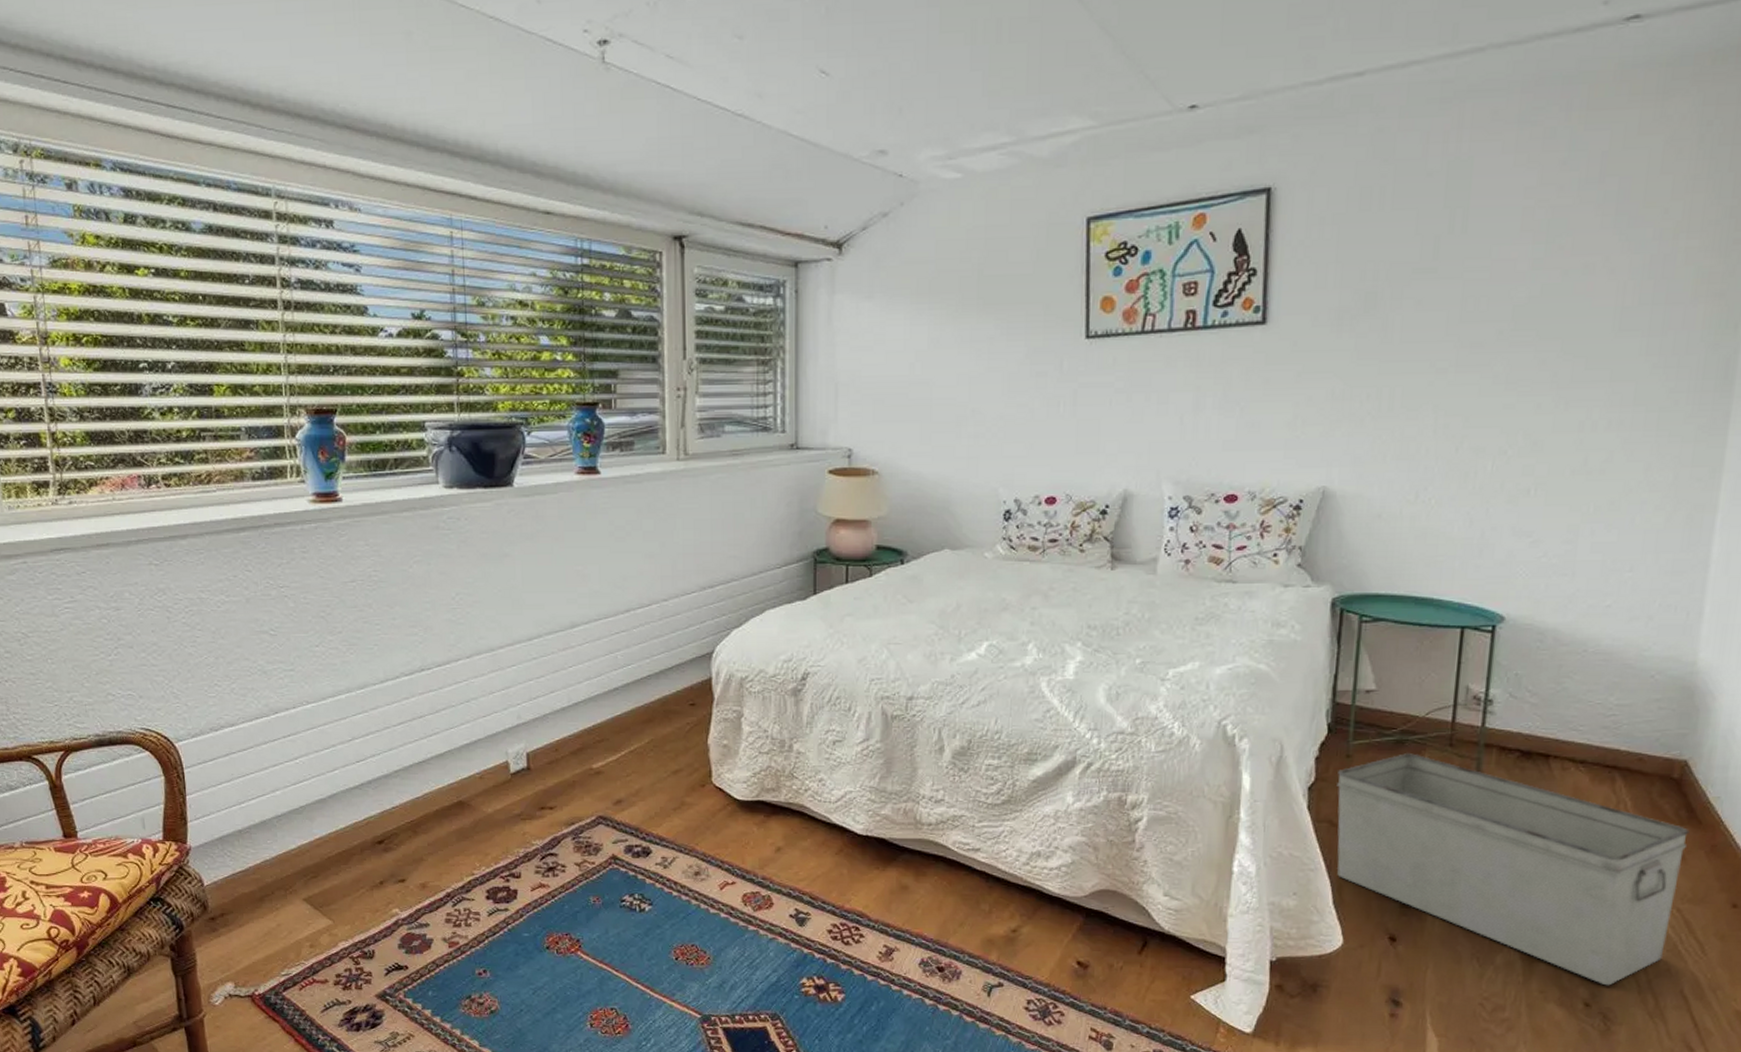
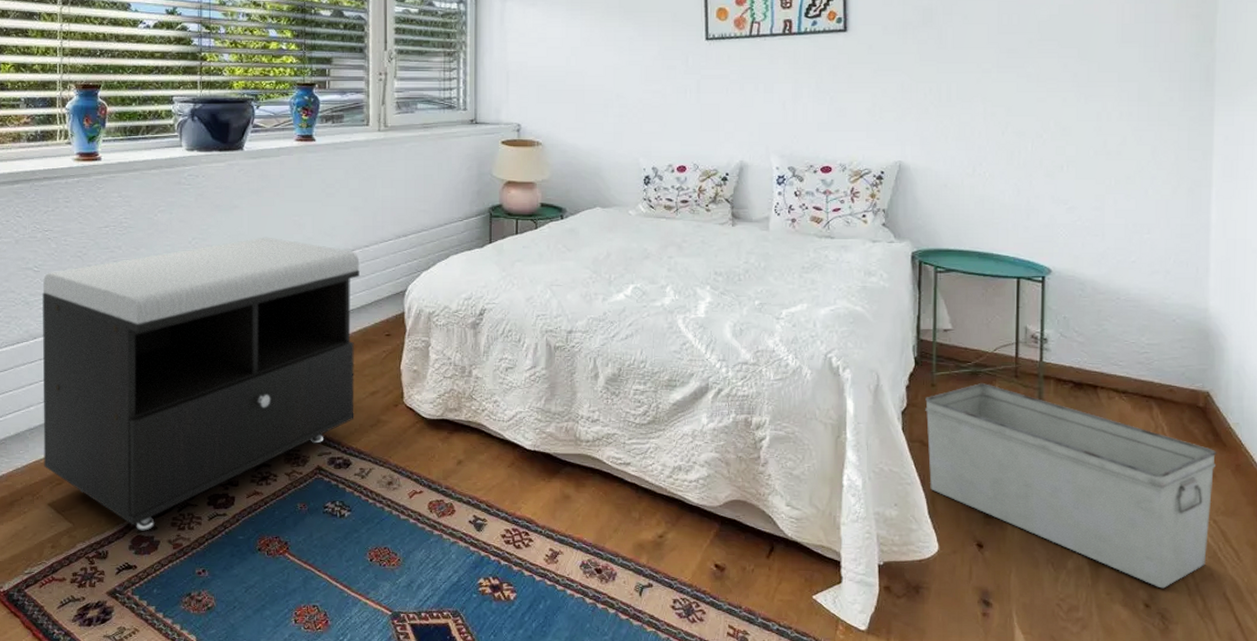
storage bench: none [282,590,657,928] -> present [42,237,360,531]

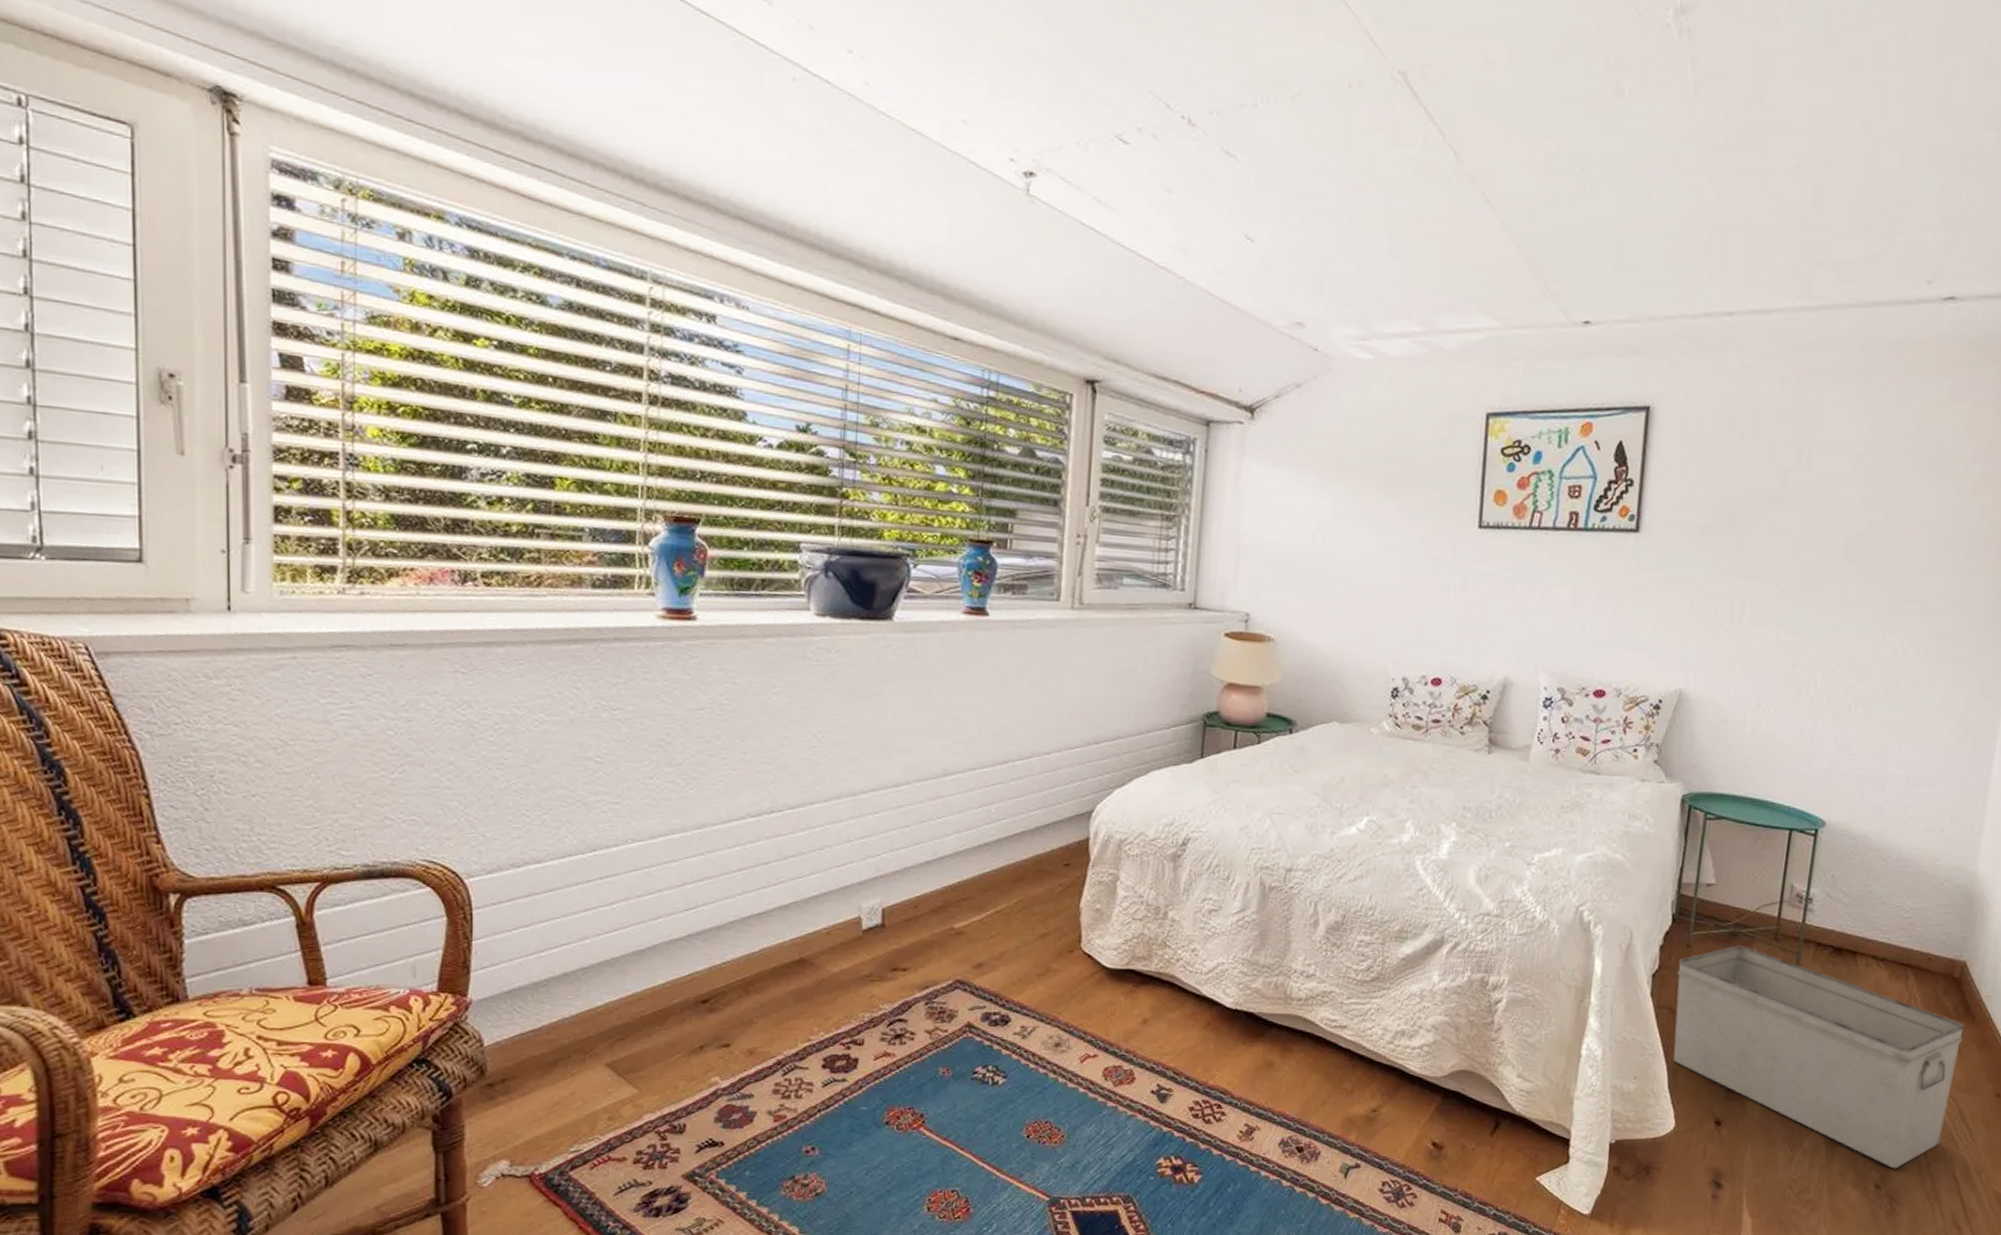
storage bench: present [42,237,360,531] -> none [601,734,1037,1099]

